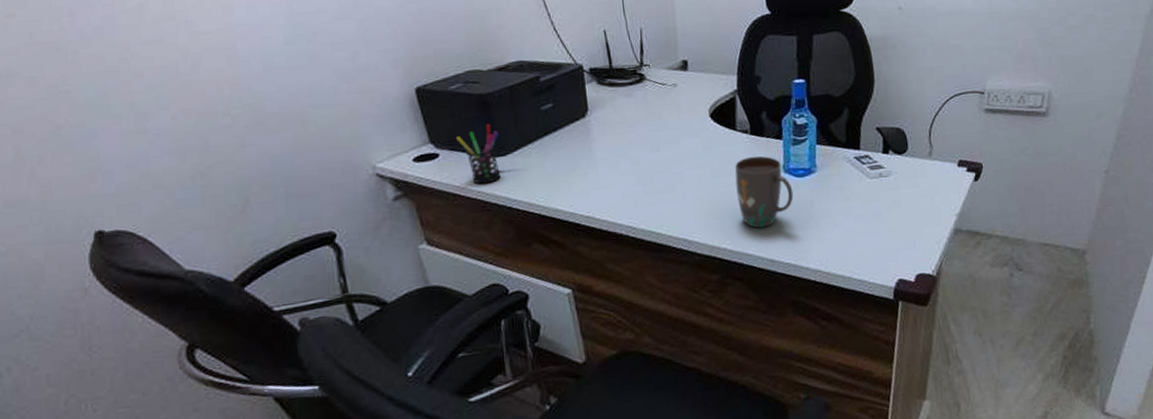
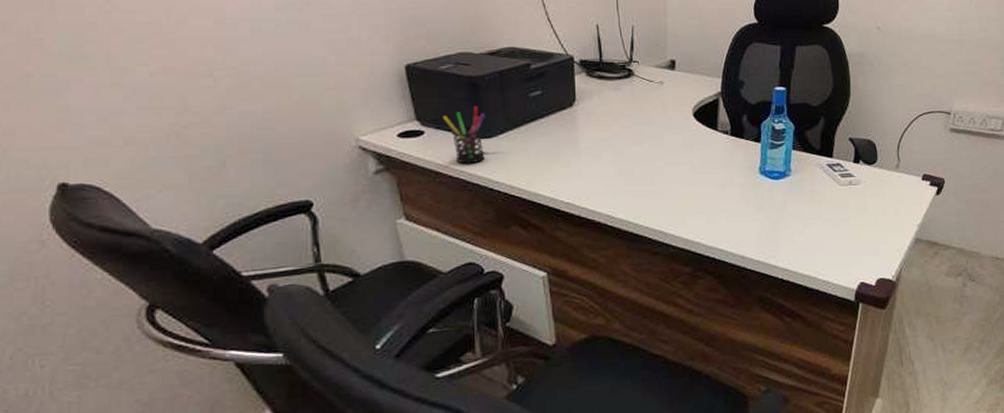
mug: present [735,155,794,228] -> none [713,156,768,225]

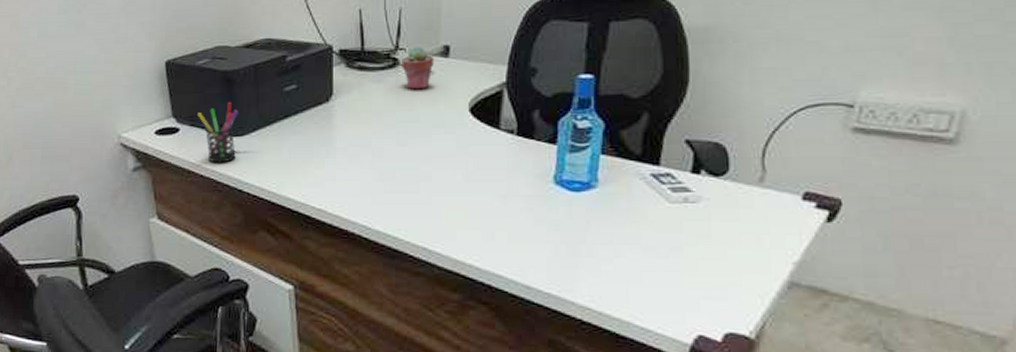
potted succulent: none [635,59,663,97] -> present [402,45,435,90]

